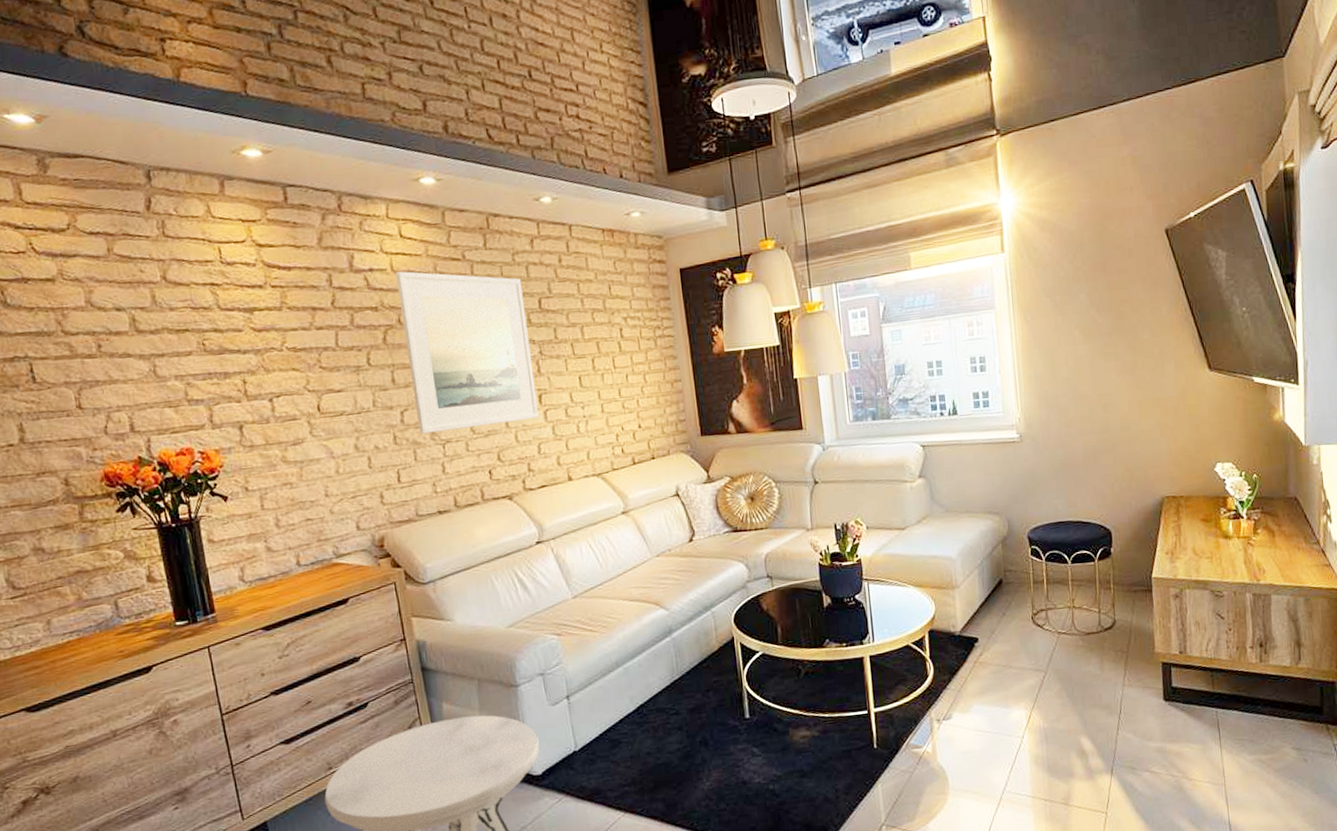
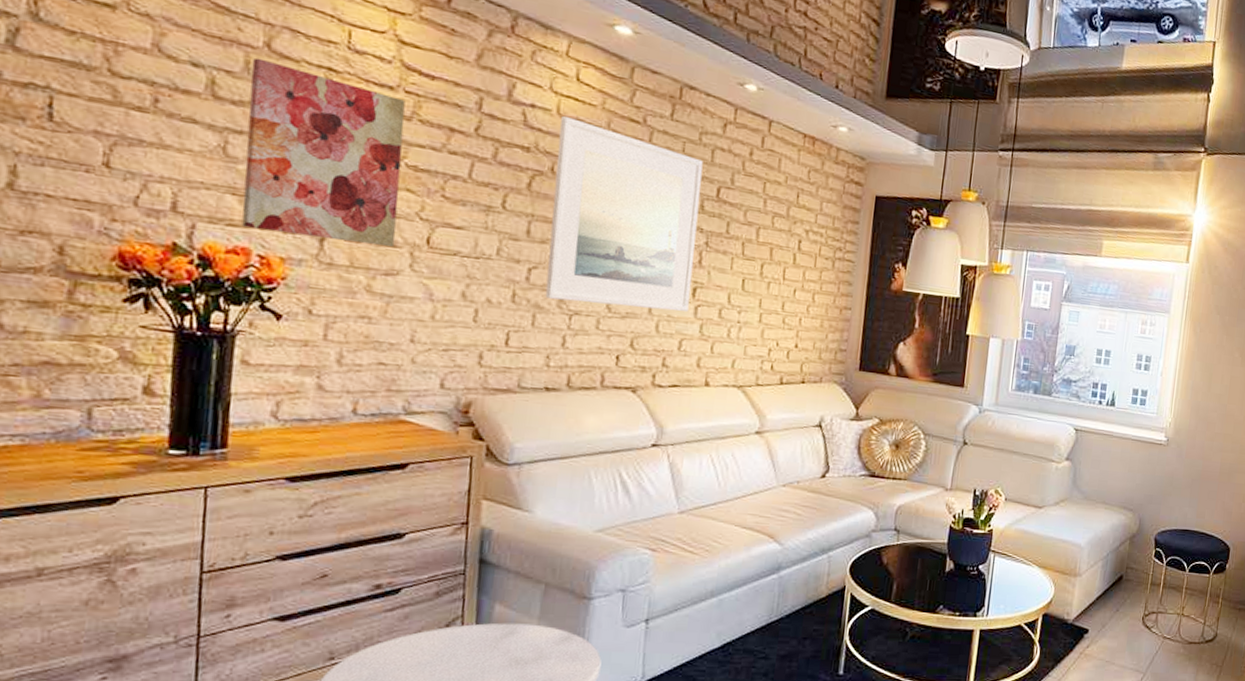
wall art: none [156,290,295,431] -> present [241,57,406,247]

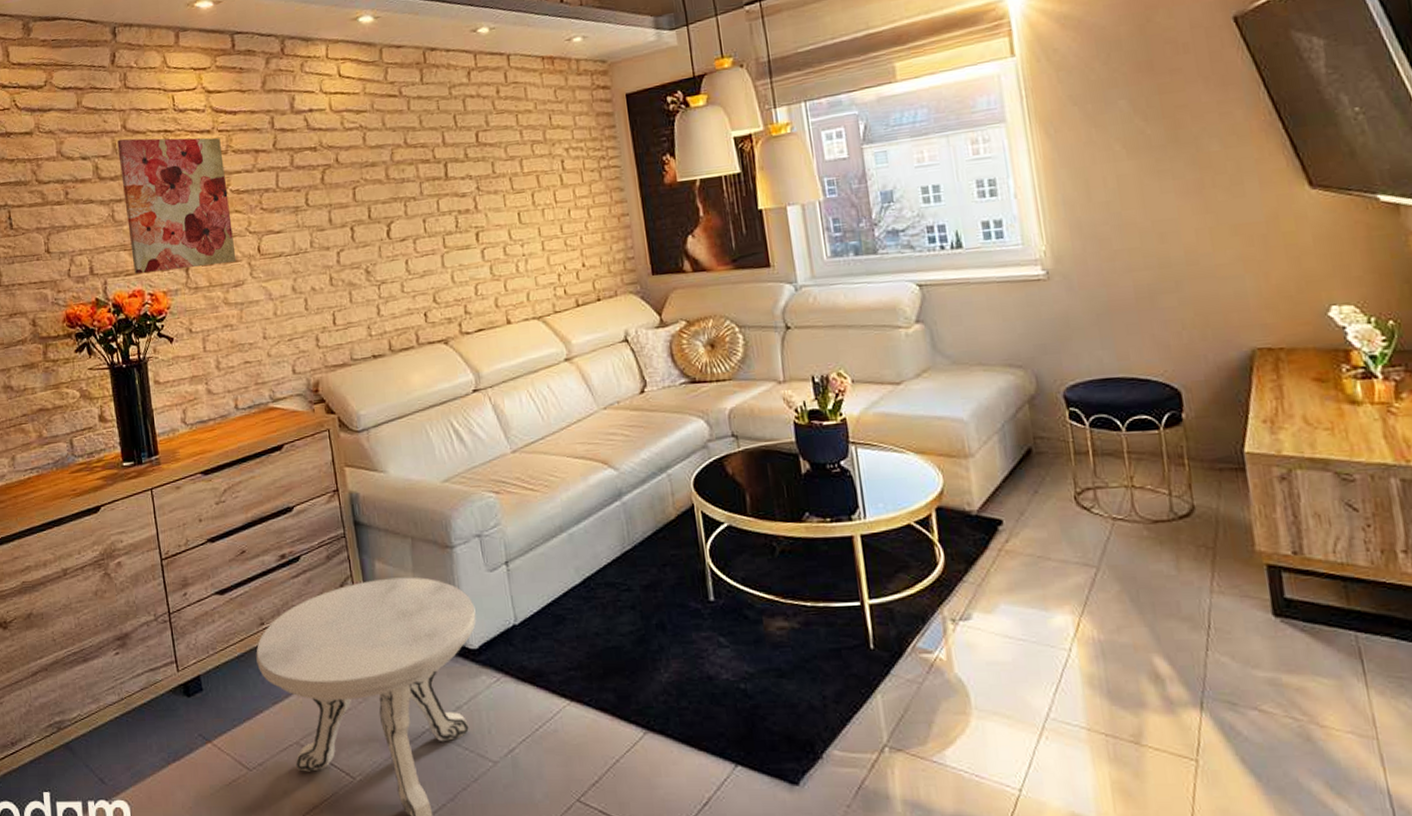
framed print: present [545,115,703,312] -> none [334,110,476,275]

